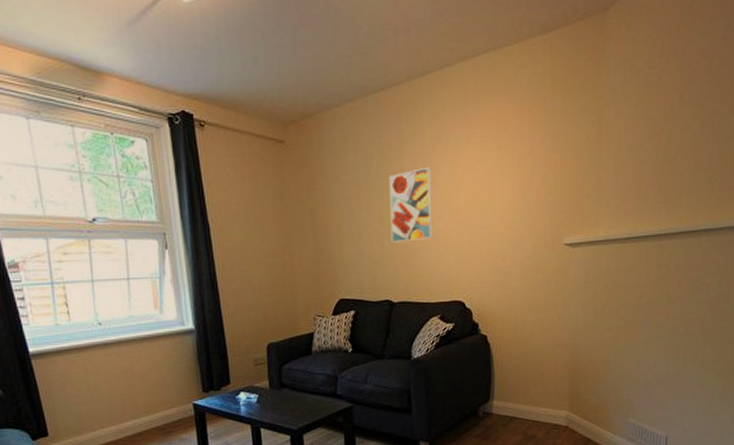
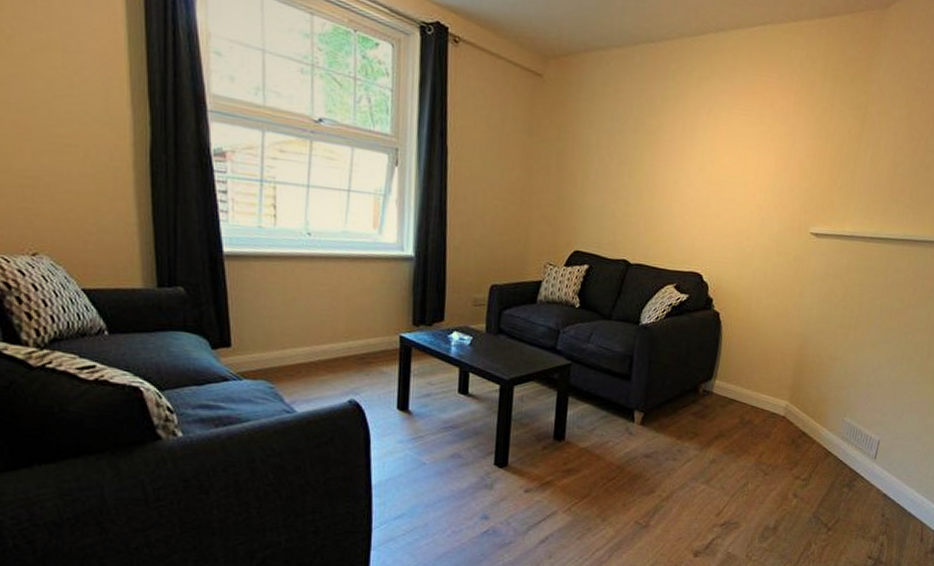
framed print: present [388,166,434,243] -> none [638,129,690,205]

